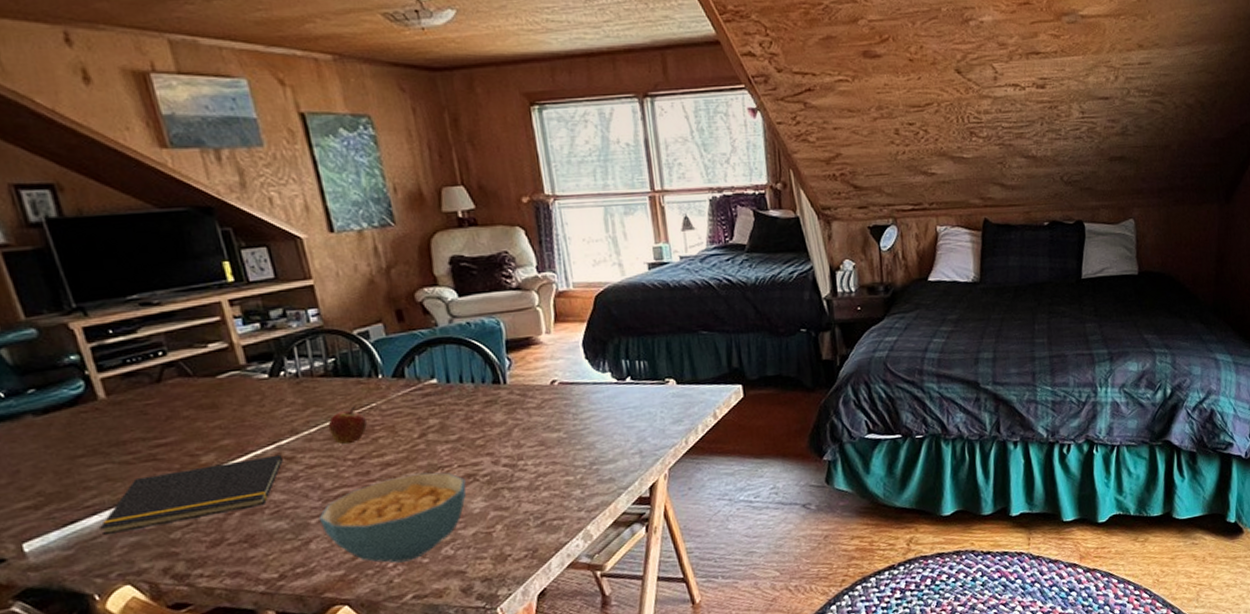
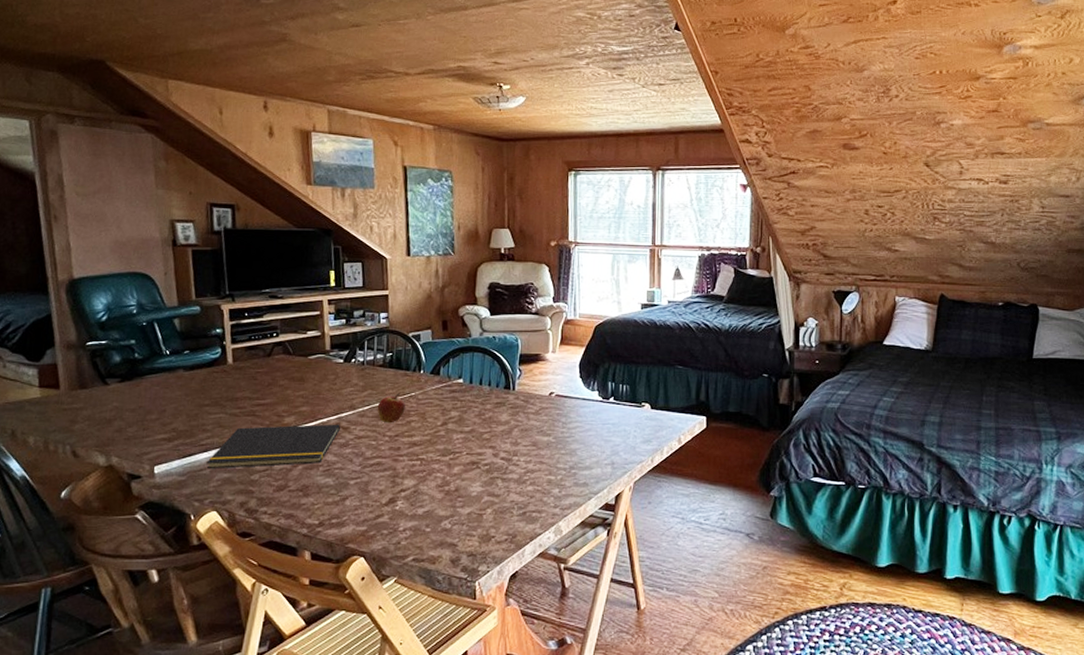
cereal bowl: present [318,472,467,563] -> none [356,455,470,528]

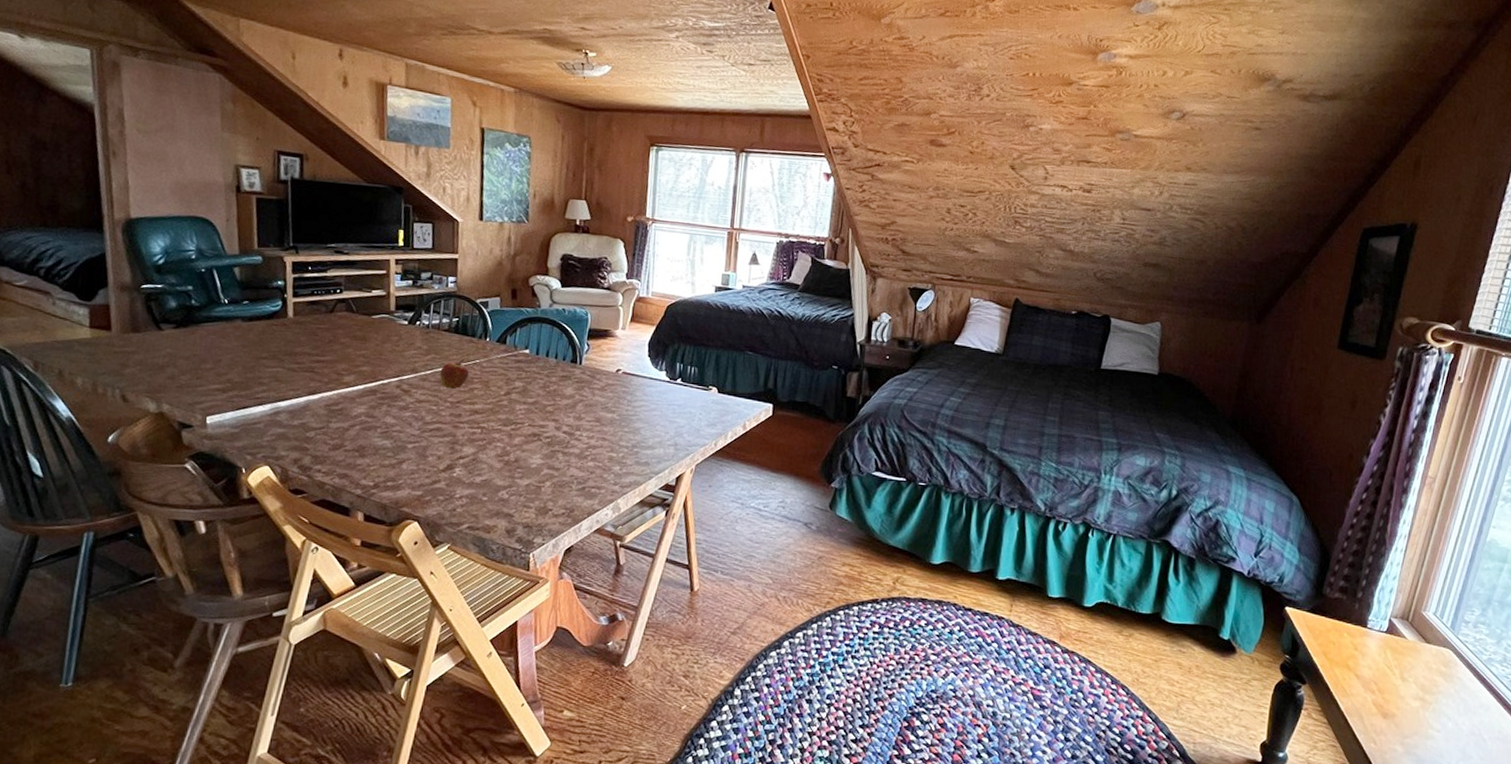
notepad: present [206,424,340,469] -> none [261,383,401,425]

